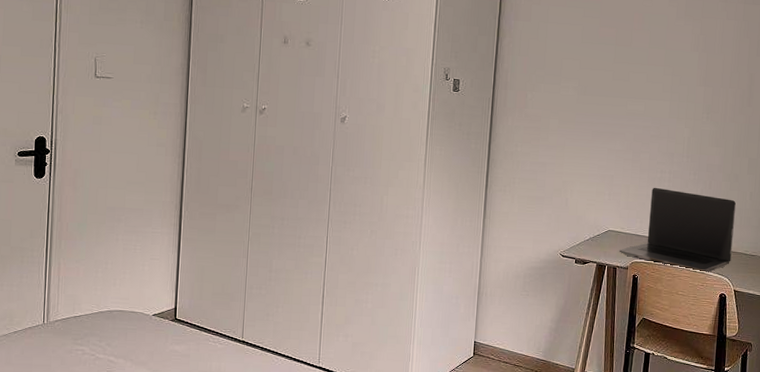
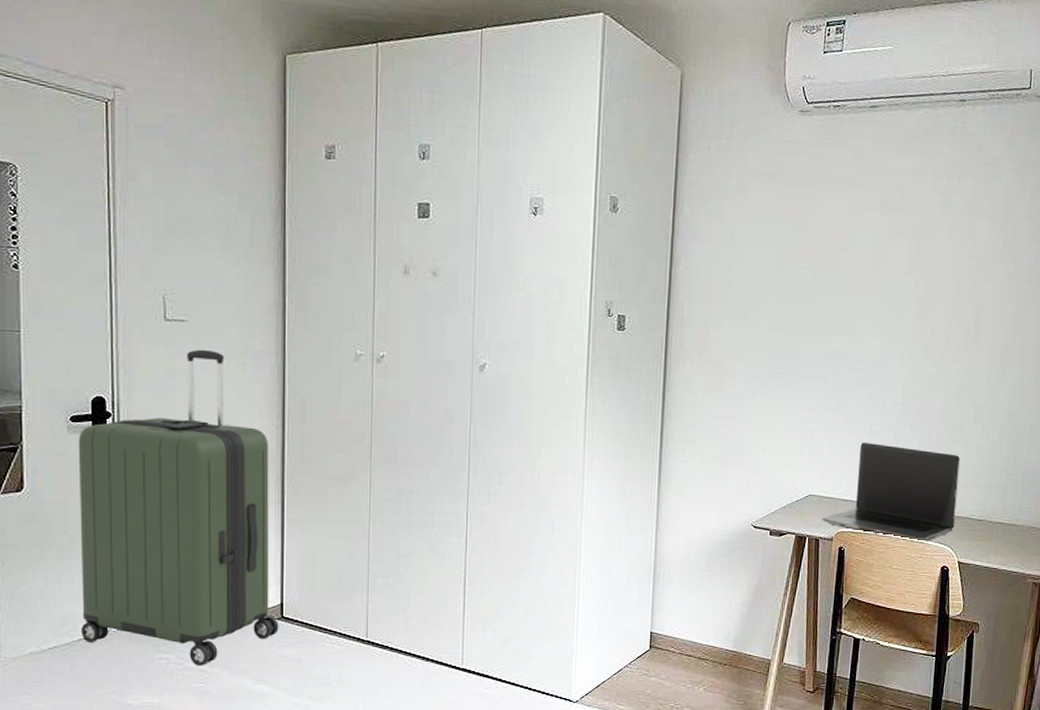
suitcase: none [16,100,173,357] -> present [78,349,279,666]

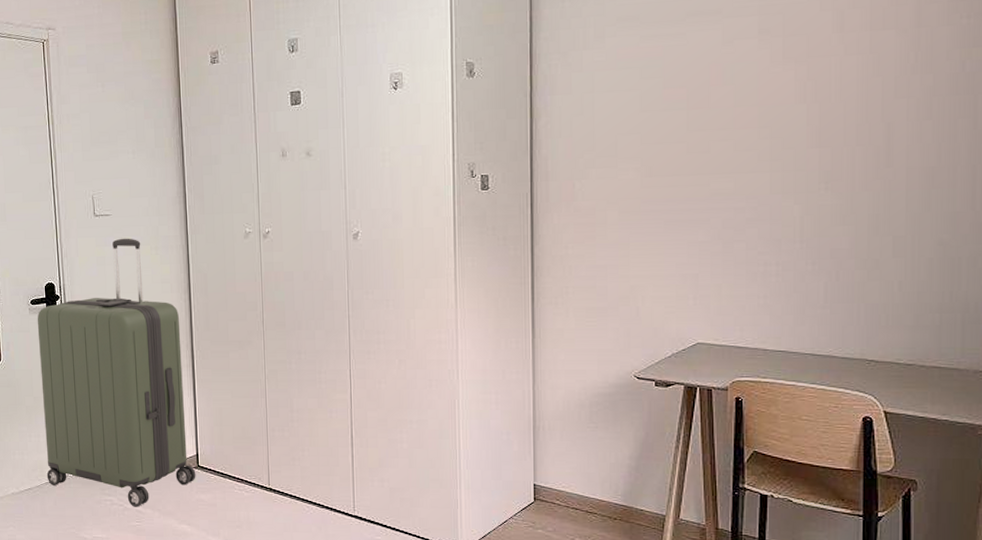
laptop computer: present [822,442,960,543] -> none [713,284,878,391]

